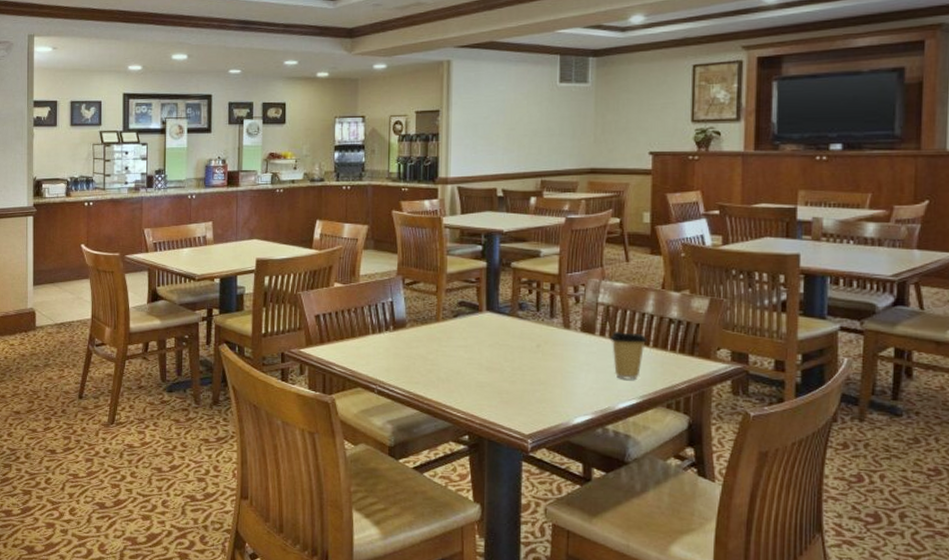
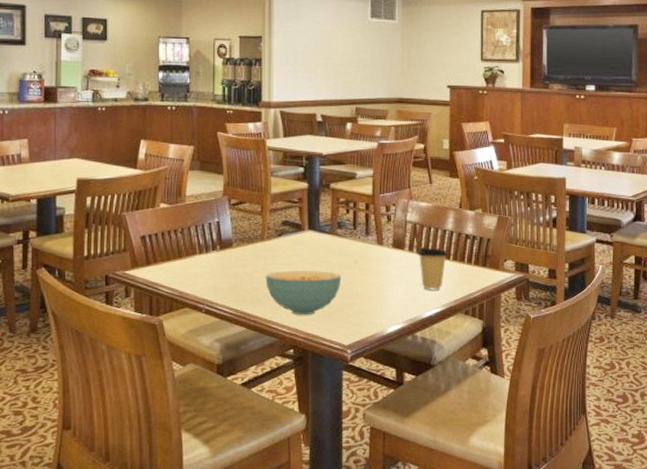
cereal bowl: none [440,353,523,401] -> present [265,271,342,315]

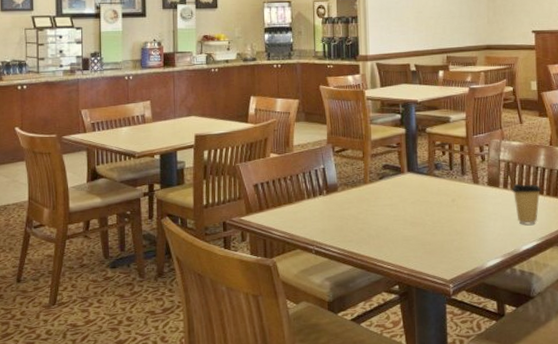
cereal bowl: present [265,271,342,315] -> none [369,210,441,253]

